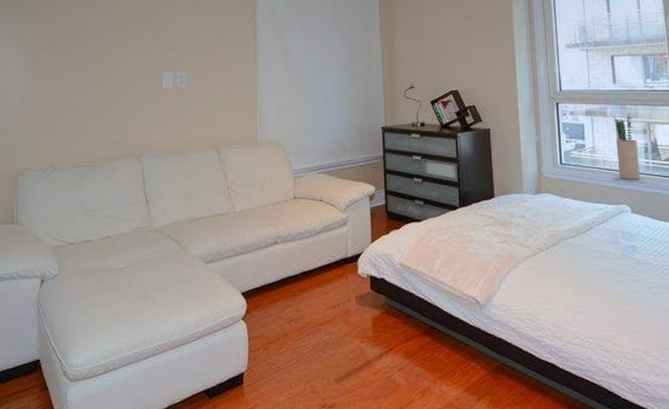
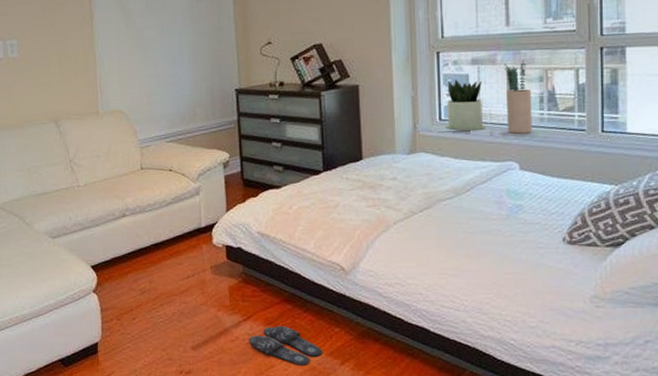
slippers: none [390,358,460,401] -> present [249,325,323,366]
planter: none [565,127,601,176] -> present [444,79,487,132]

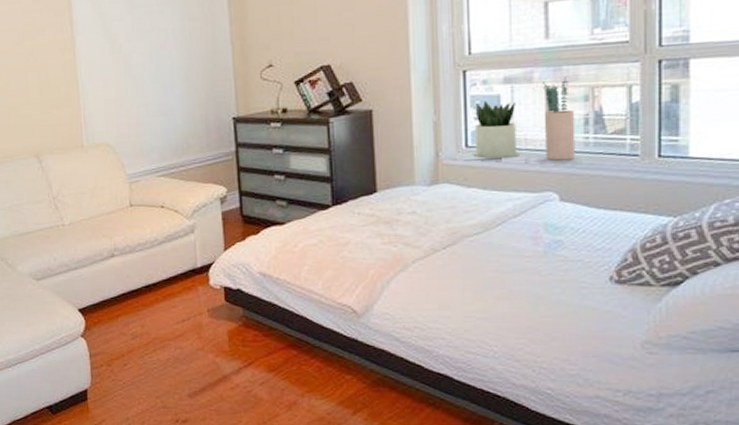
slippers: present [249,325,323,366] -> none [250,372,332,415]

